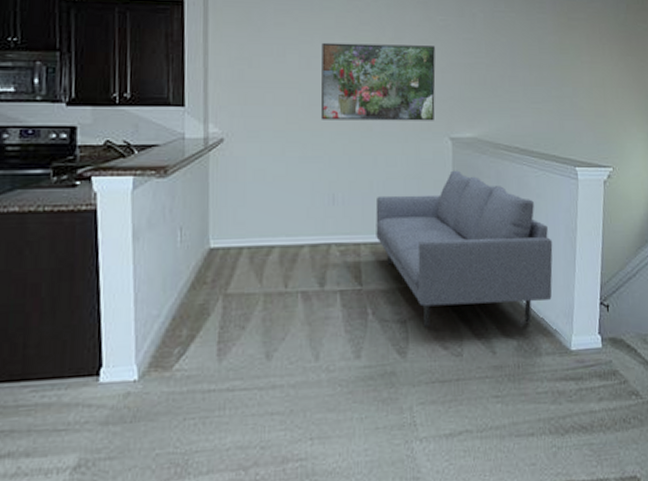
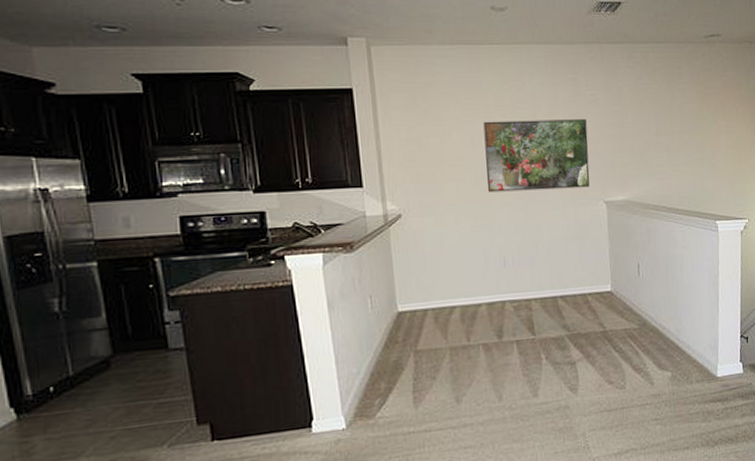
sofa: present [375,170,553,328] -> none [542,230,700,367]

